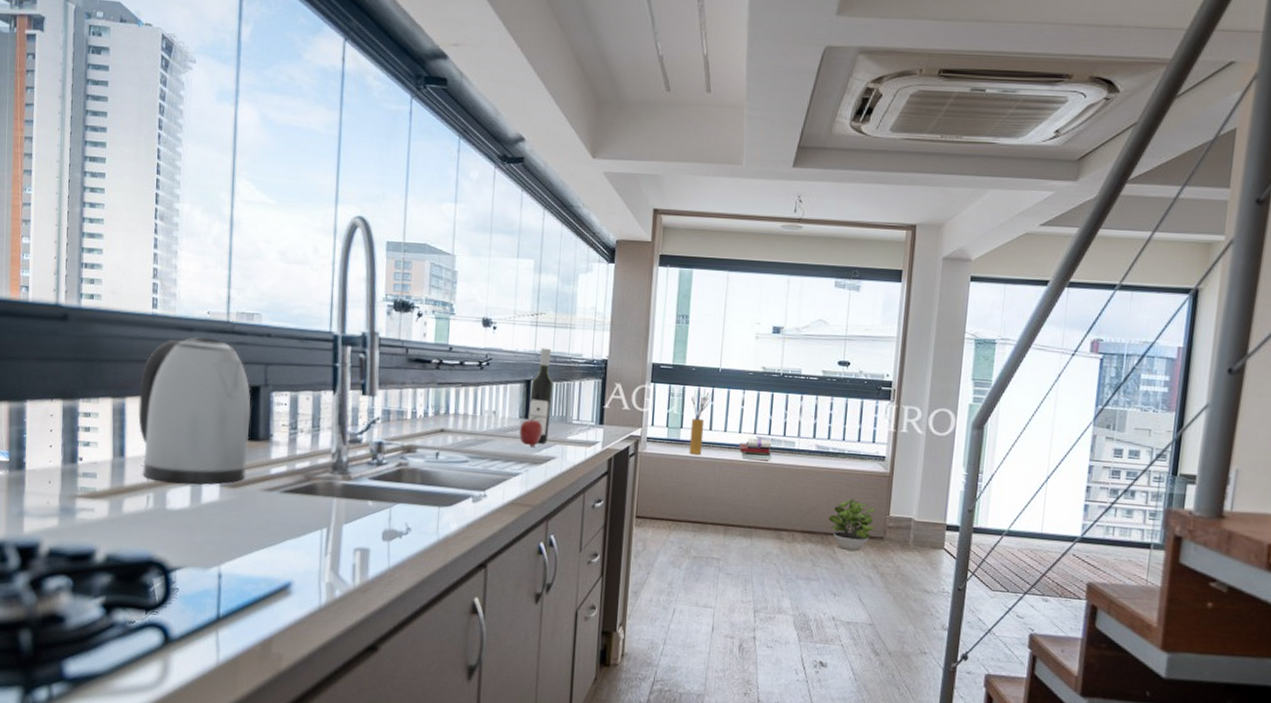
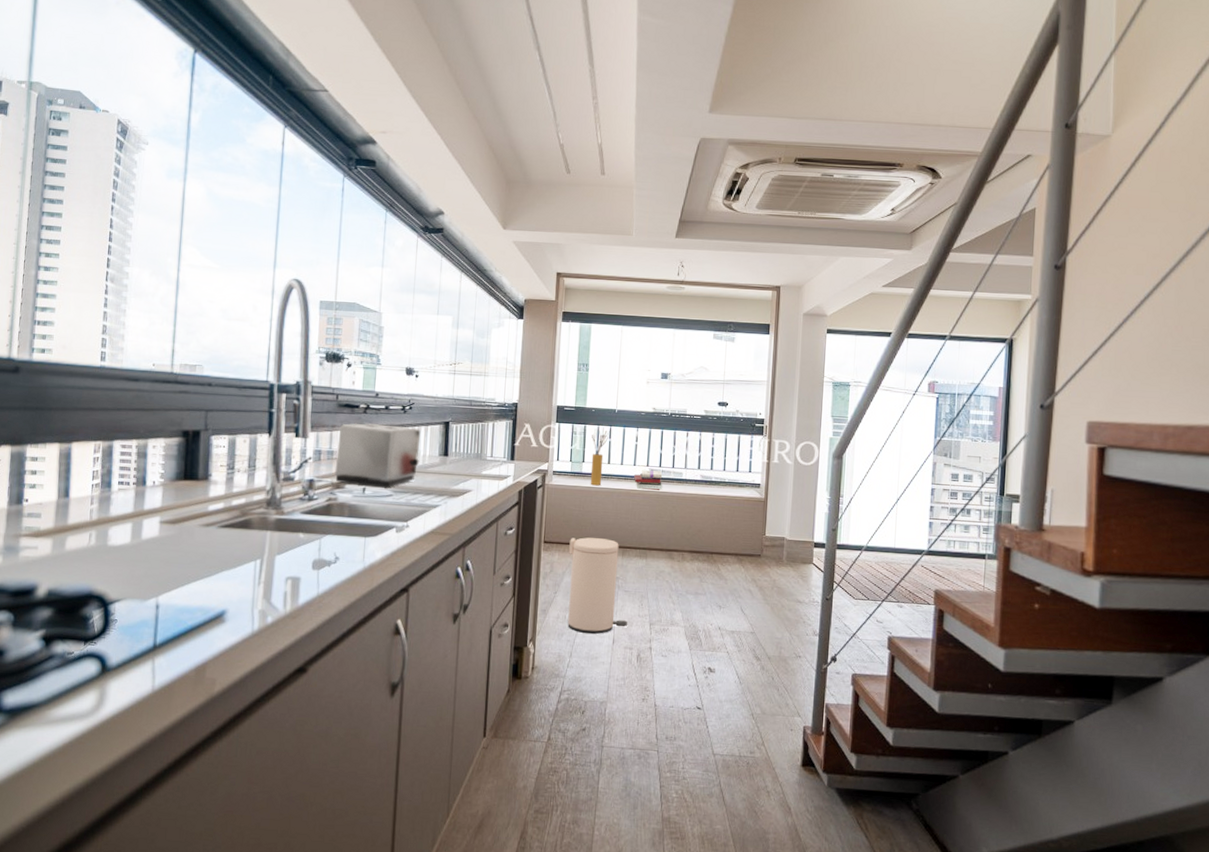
kettle: present [138,337,251,485] -> none [83,387,192,522]
toaster: none [405,380,499,453] -> present [334,423,421,488]
fruit: present [519,416,542,447] -> none [438,454,460,481]
bottle: present [527,348,553,443] -> none [446,393,469,478]
pedal bin: none [662,513,729,620] -> present [568,537,627,634]
potted plant: present [828,498,876,552] -> none [712,521,754,568]

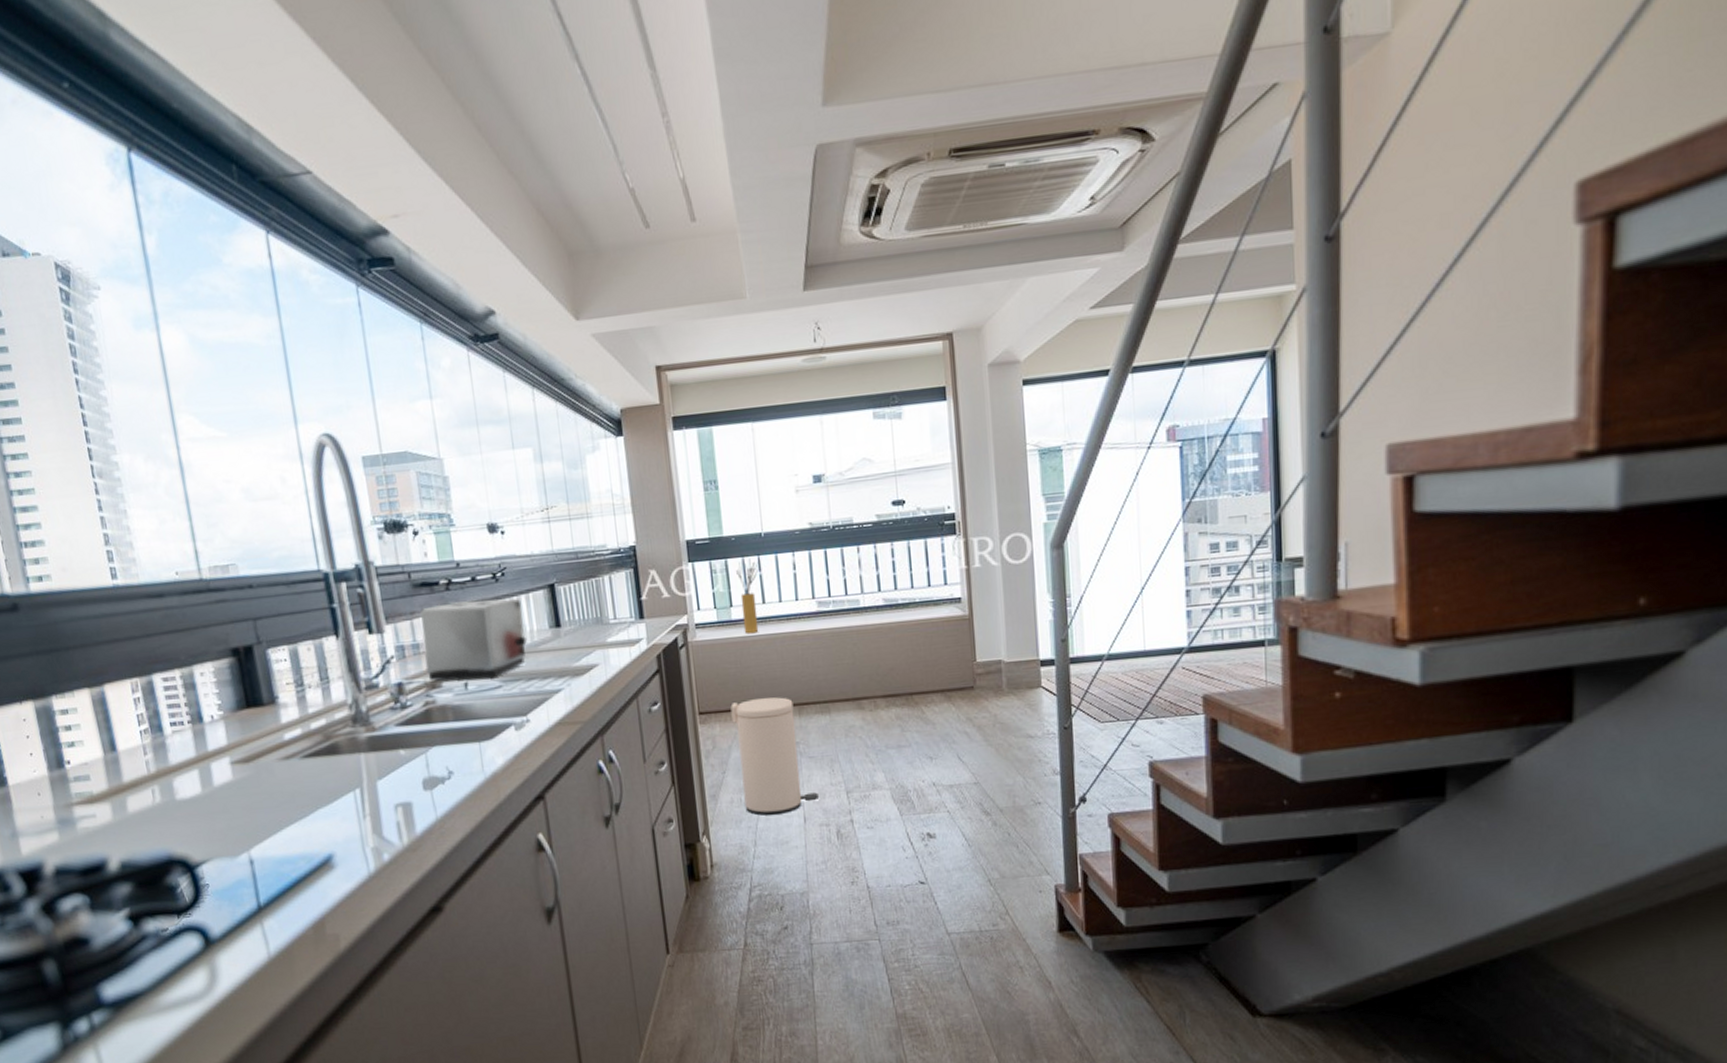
books: present [634,470,663,490] -> none [798,602,838,629]

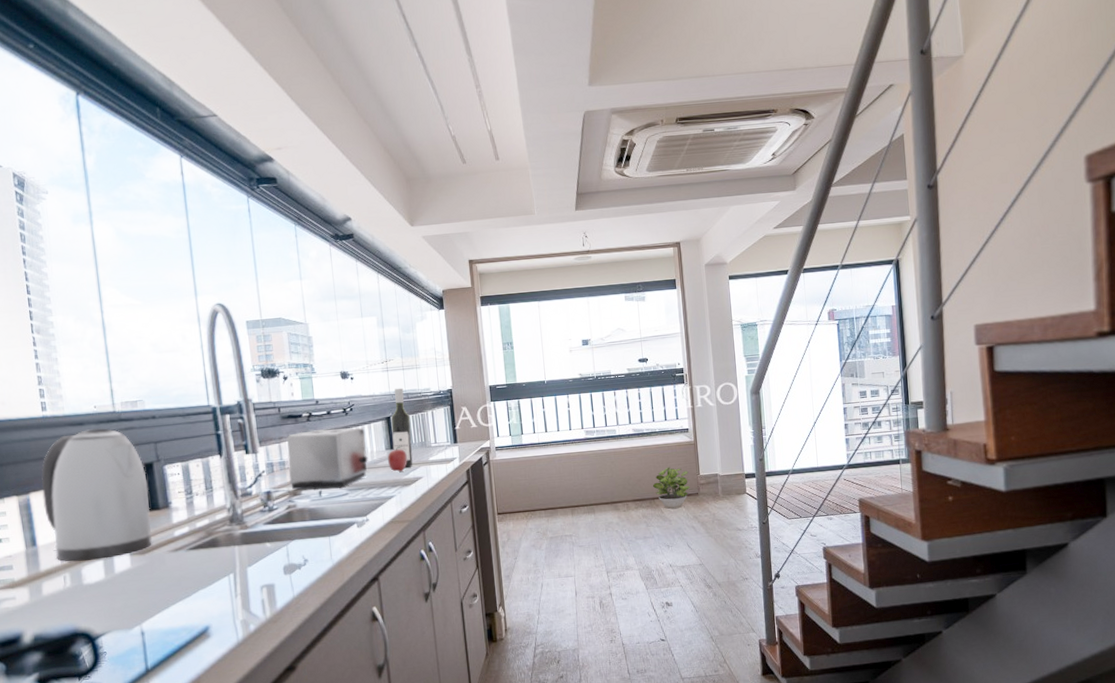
kettle: none [116,601,257,771] -> present [41,428,152,562]
fruit: none [551,623,578,658] -> present [387,446,407,472]
bottle: none [555,544,586,652] -> present [391,388,413,468]
pedal bin: present [730,697,819,816] -> none [521,501,586,591]
vase: present [736,558,760,634] -> none [526,399,544,455]
potted plant: none [910,650,962,709] -> present [652,467,690,510]

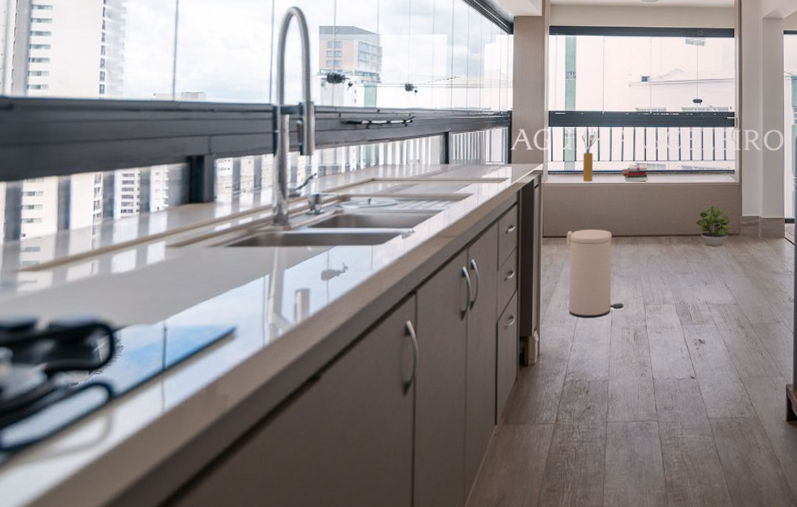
kettle: present [41,428,152,562] -> none [84,116,196,249]
toaster: present [287,427,368,490] -> none [340,138,422,198]
fruit: present [387,446,407,472] -> none [440,161,460,186]
bottle: present [391,388,413,468] -> none [447,105,468,183]
pedal bin: none [521,501,586,591] -> present [566,230,623,318]
vase: none [526,399,544,455] -> present [582,128,599,182]
books: none [571,431,600,451] -> present [622,165,649,182]

